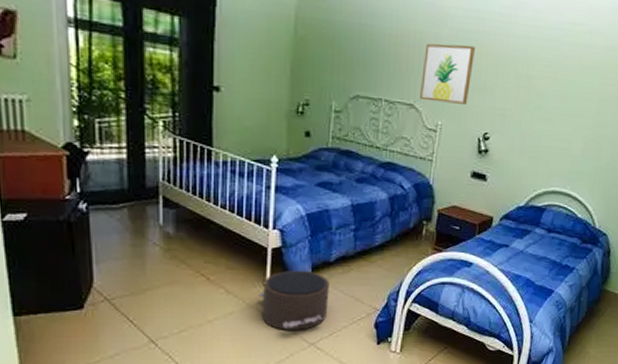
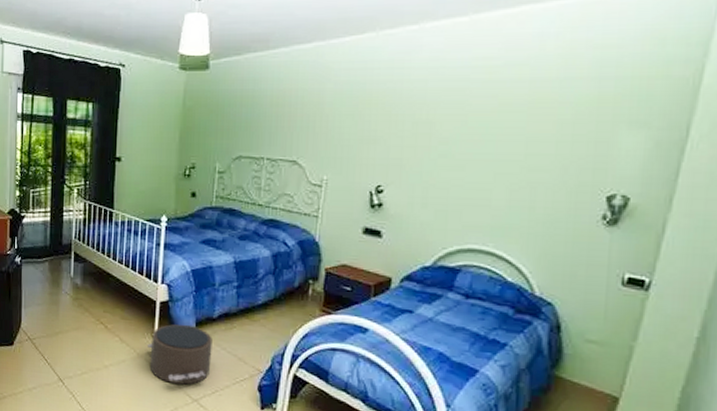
wall art: present [420,43,475,104] -> none [303,96,363,157]

